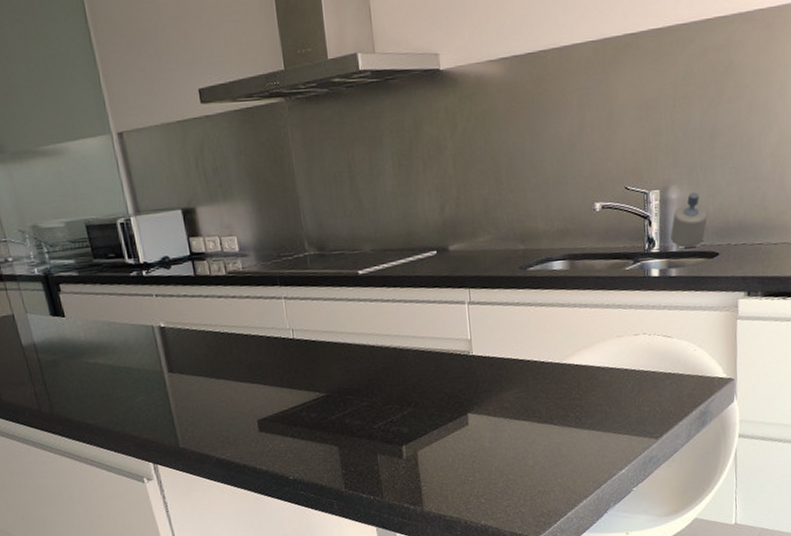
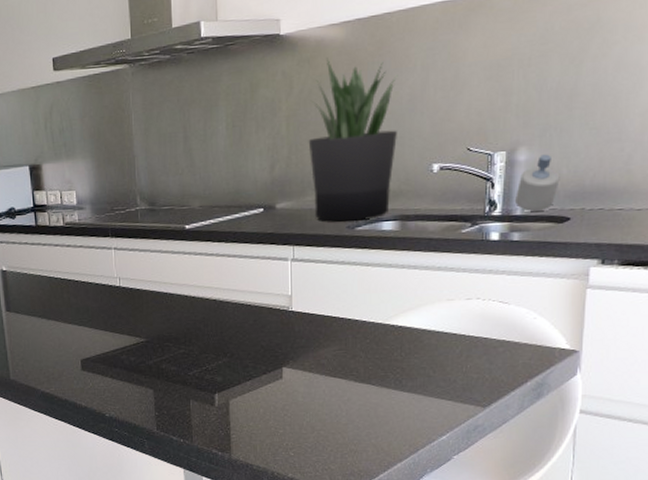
planter: none [475,94,560,263] -> present [308,57,398,223]

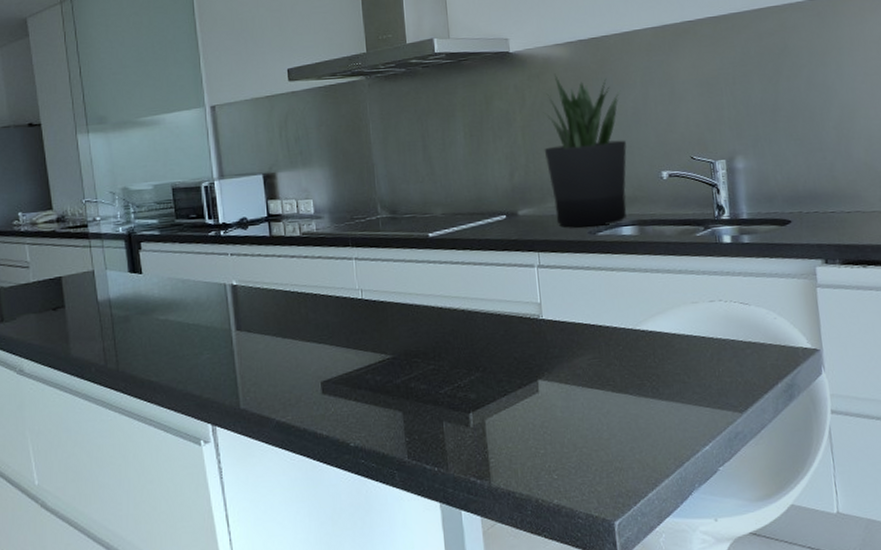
soap dispenser: present [514,154,560,211] -> none [739,162,777,215]

